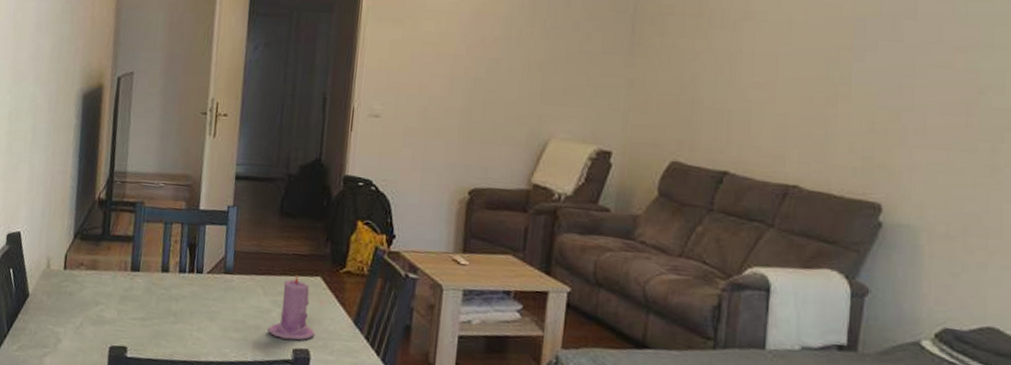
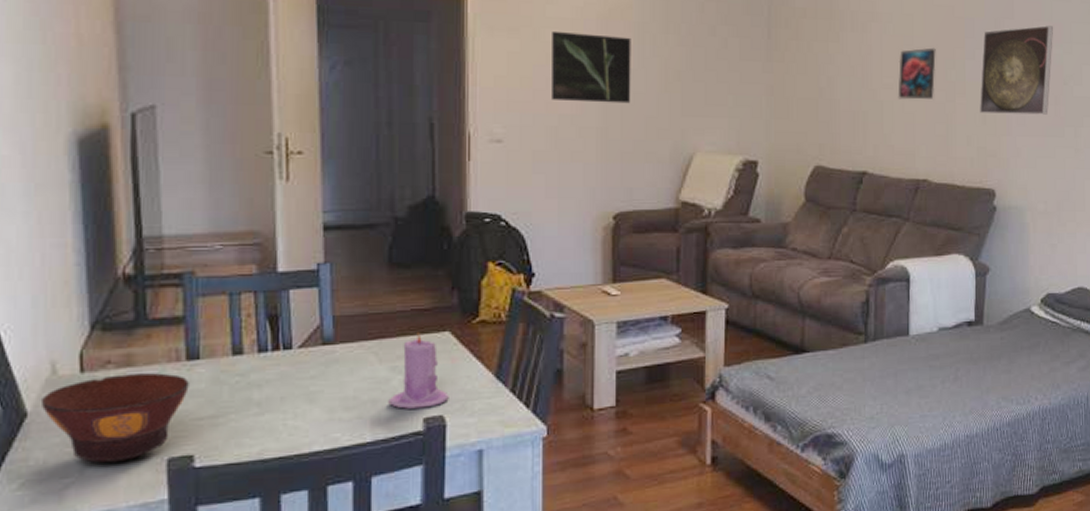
bowl: none [38,274,131,343] -> present [40,373,189,463]
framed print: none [424,22,500,90] -> present [552,30,631,104]
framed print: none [769,48,817,102] -> present [898,47,936,100]
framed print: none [867,27,968,127] -> present [980,25,1053,115]

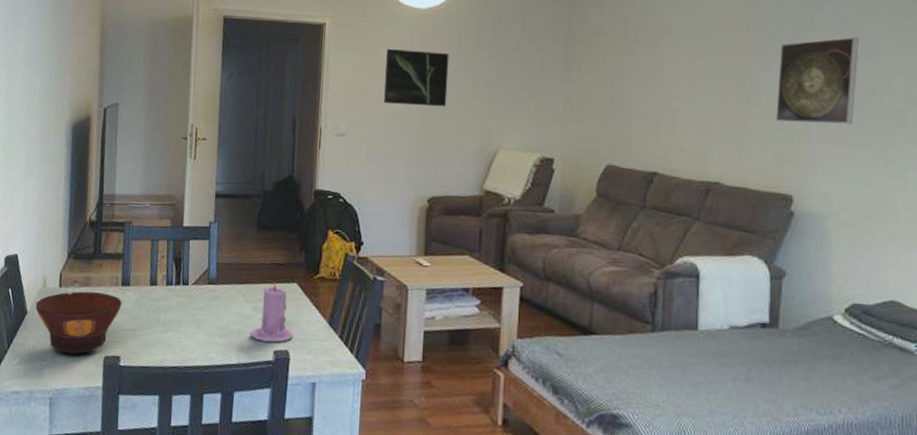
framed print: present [898,47,936,100] -> none [690,59,730,108]

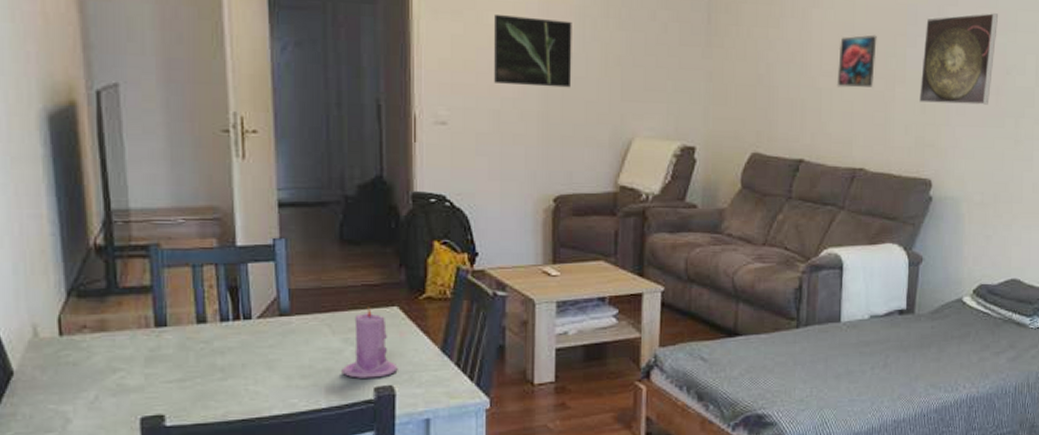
bowl: present [35,291,122,354] -> none [24,338,158,419]
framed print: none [690,59,730,108] -> present [837,34,877,88]

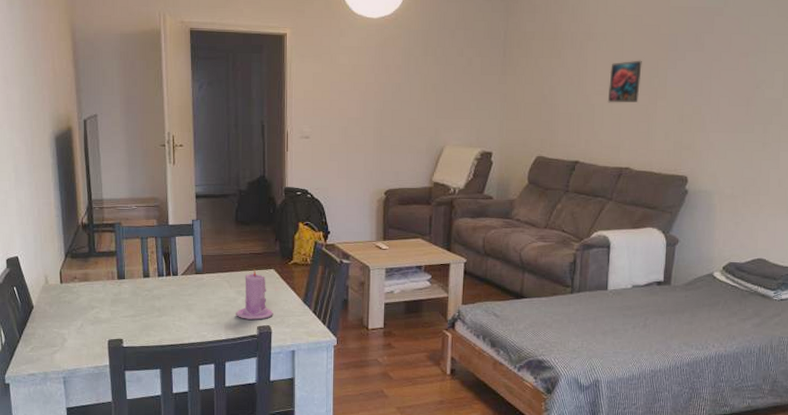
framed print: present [494,13,572,88] -> none [343,56,400,109]
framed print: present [919,13,998,105] -> none [678,38,749,114]

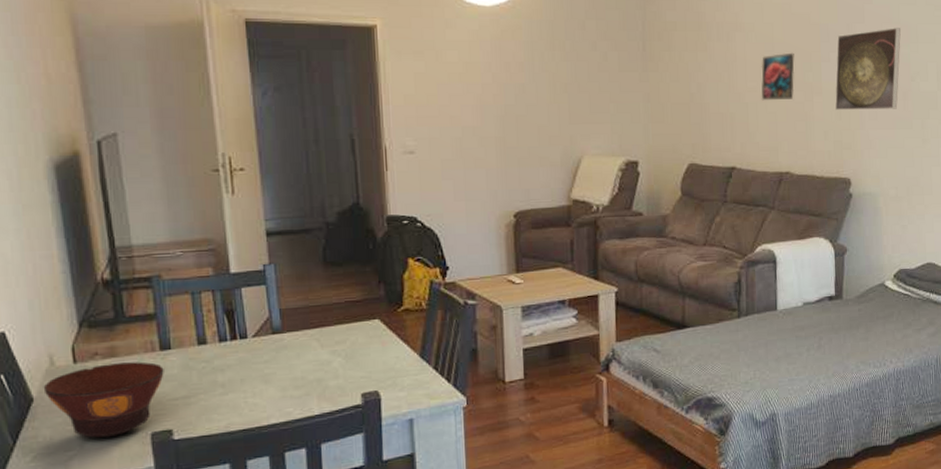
bowl: none [40,286,119,340] -> present [43,361,164,438]
candle: present [236,268,273,320] -> none [331,320,382,386]
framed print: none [678,38,749,114] -> present [835,28,901,110]

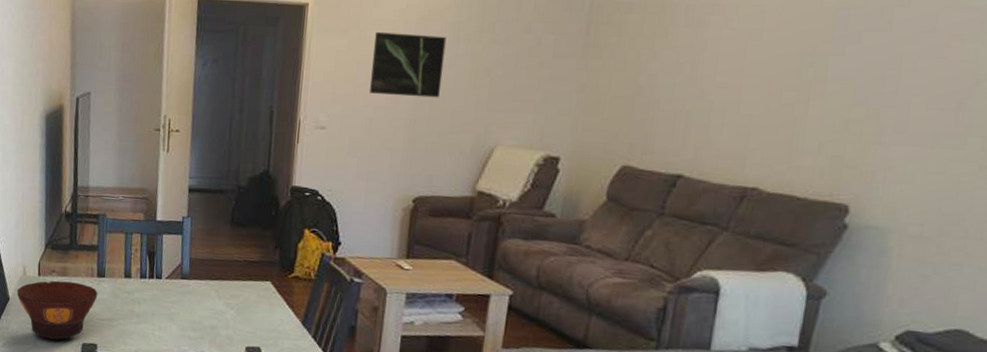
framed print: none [452,52,525,115] -> present [370,31,447,98]
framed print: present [761,52,795,101] -> none [732,42,791,101]
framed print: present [835,28,901,110] -> none [842,13,970,122]

